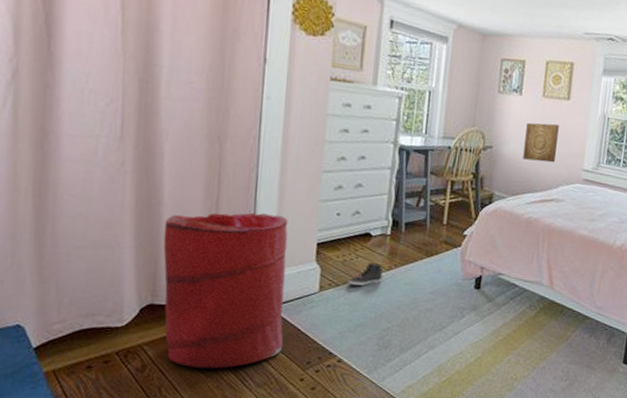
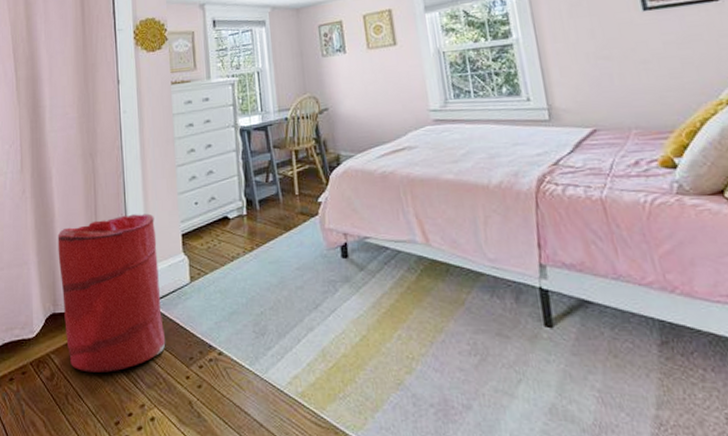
sneaker: present [348,263,383,286] -> none [215,246,247,271]
wall art: present [523,122,559,163] -> none [358,71,396,114]

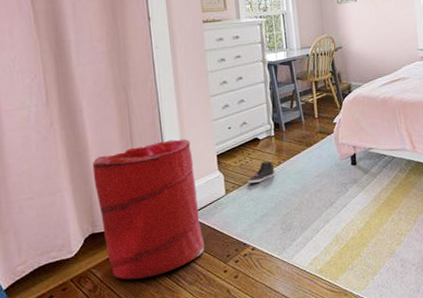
sneaker: none [215,246,247,271] -> present [247,161,275,183]

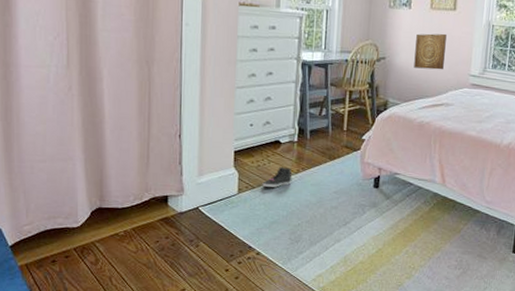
laundry hamper: present [92,139,205,280] -> none [106,126,210,262]
wall art: none [366,17,395,52] -> present [414,33,447,70]

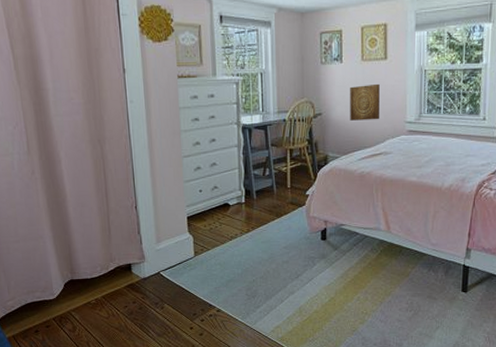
sneaker: present [262,167,292,187] -> none [216,228,244,248]

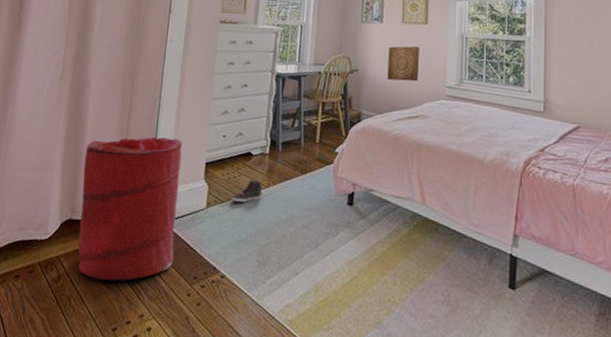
laundry hamper: none [70,198,173,325] -> present [78,136,183,281]
sneaker: none [216,228,244,248] -> present [231,180,263,202]

